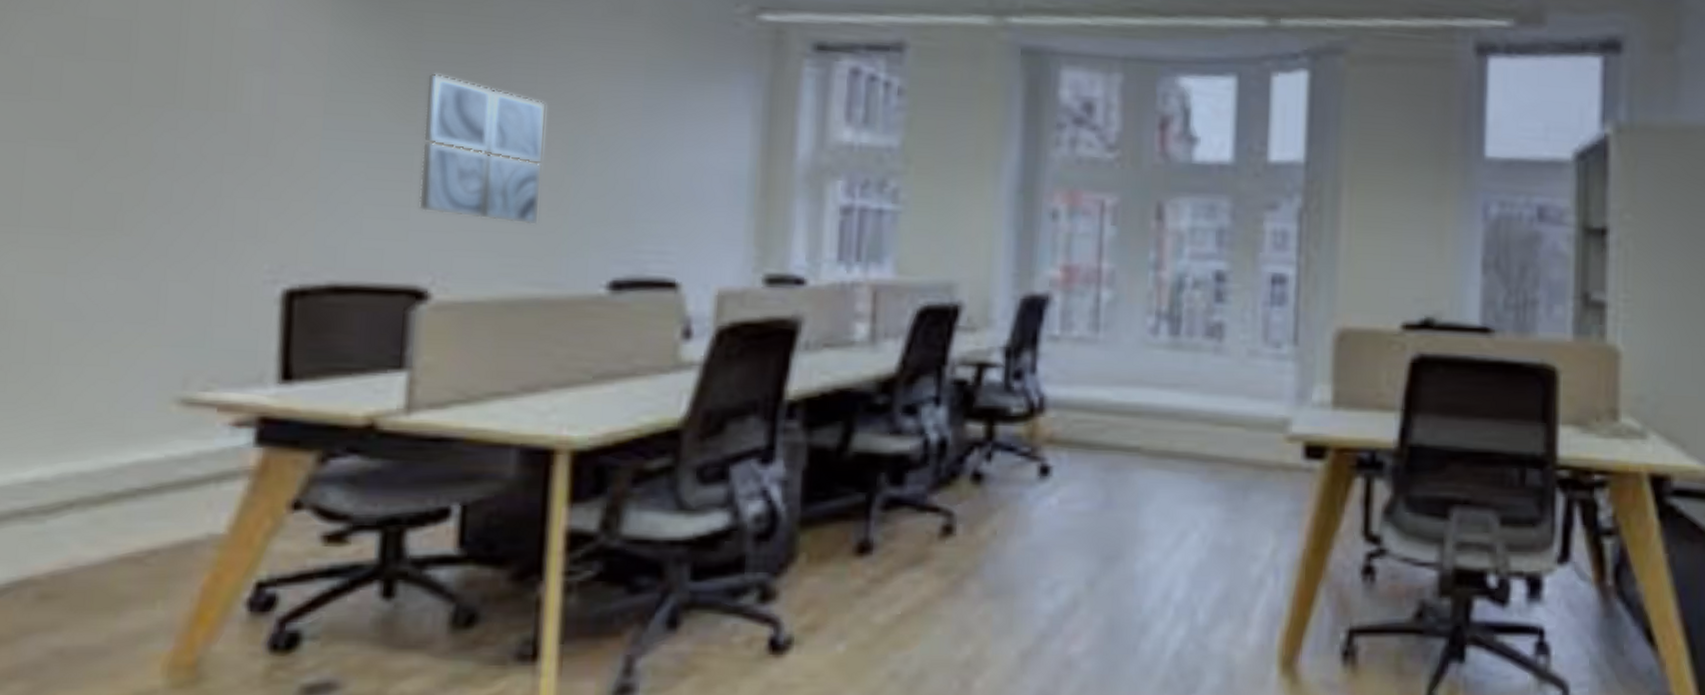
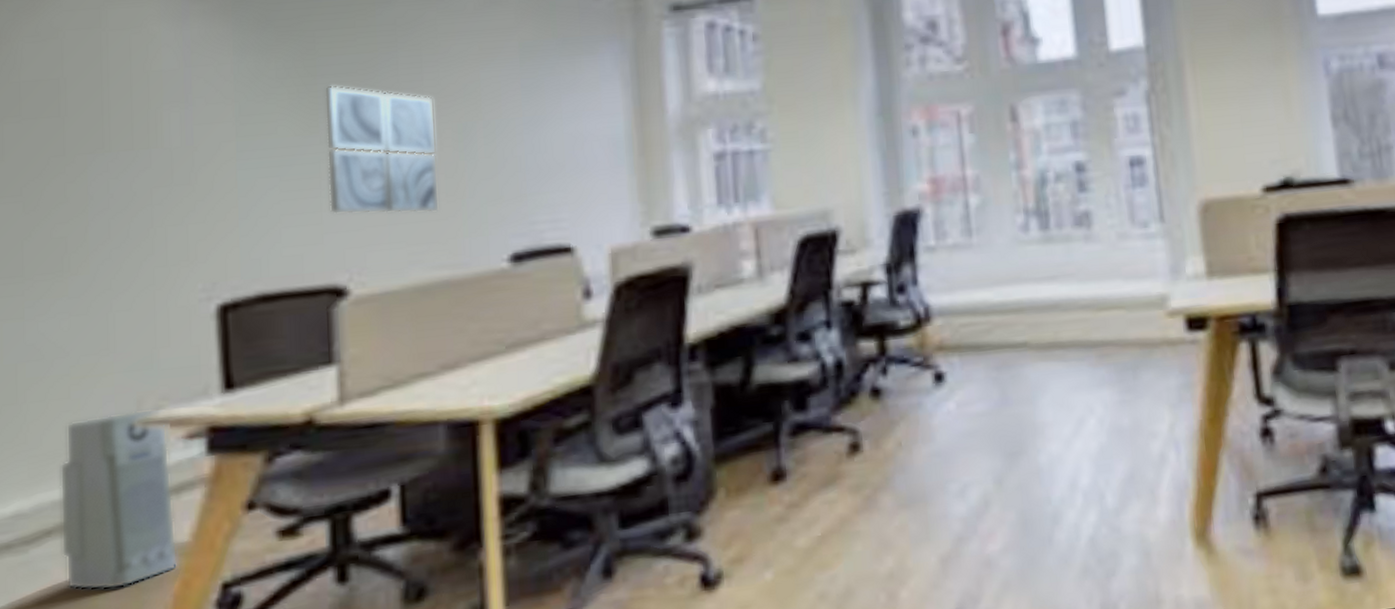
air purifier: none [82,388,214,573] -> present [59,408,178,591]

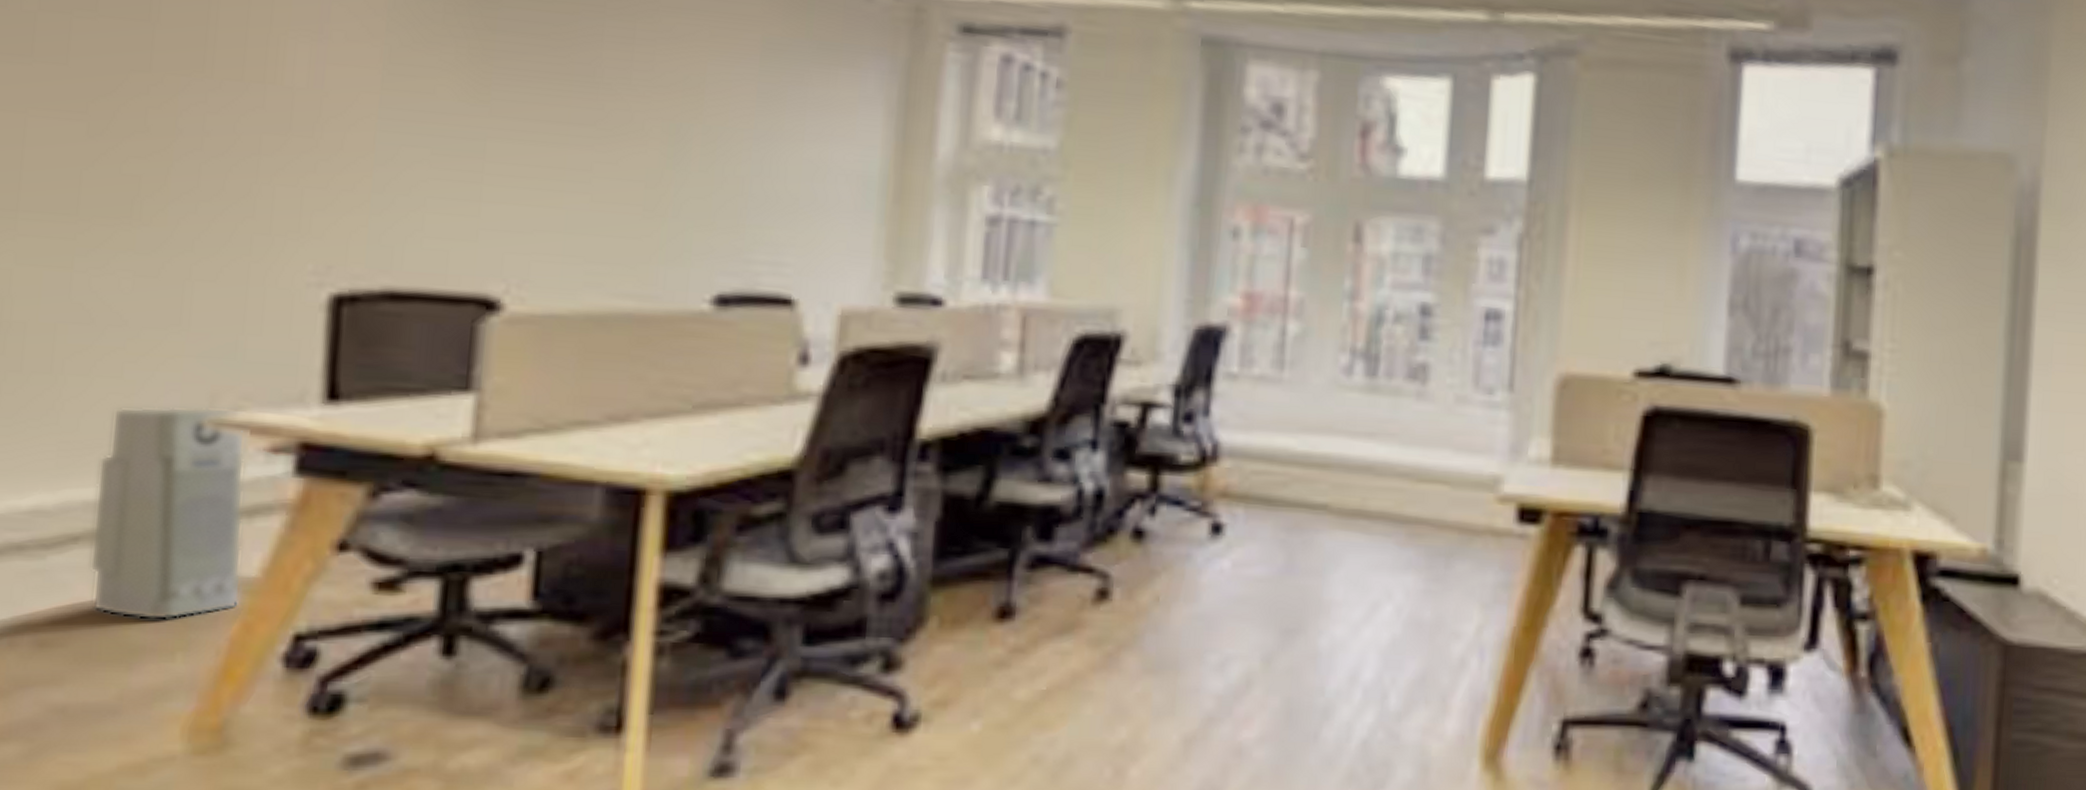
wall art: present [325,85,440,215] -> none [490,45,645,227]

